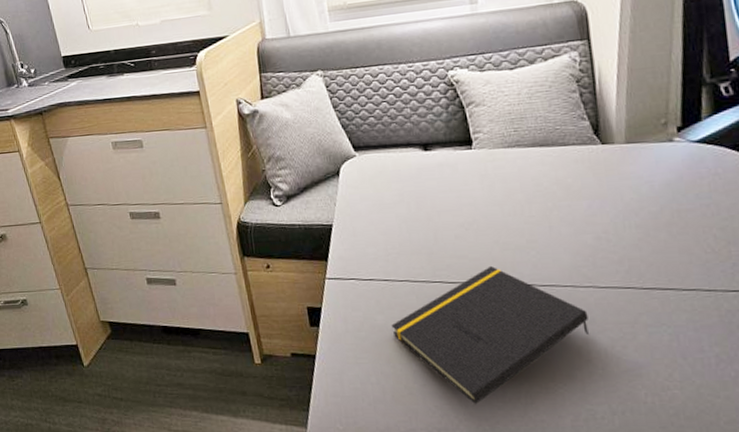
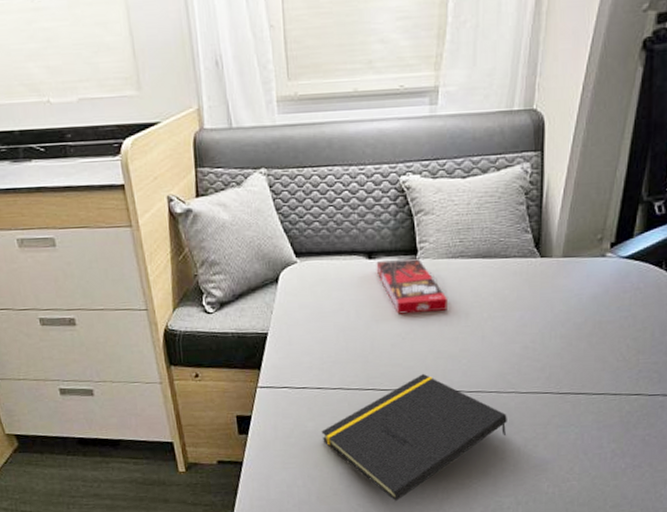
snack box: none [432,148,510,205] -> present [376,258,449,314]

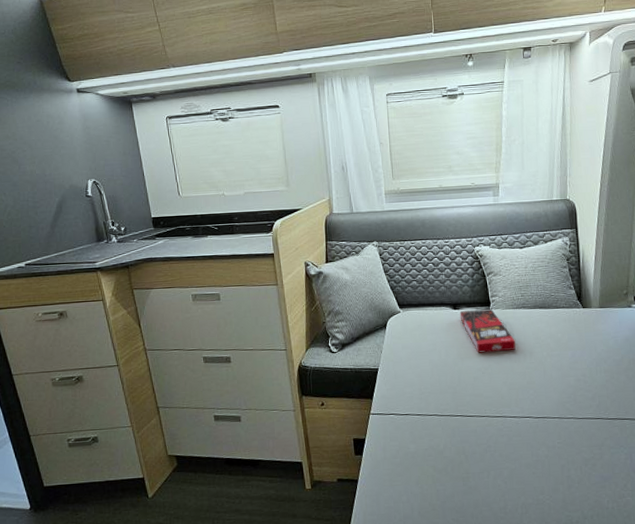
notepad: present [321,373,507,502] -> none [421,402,570,517]

